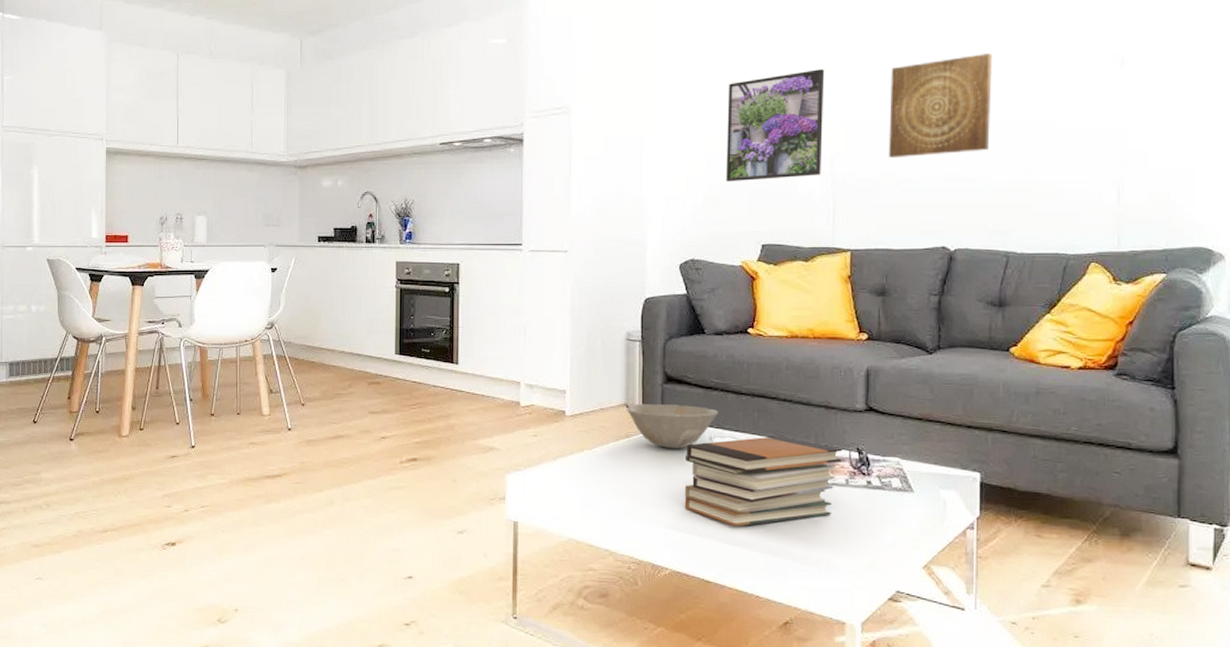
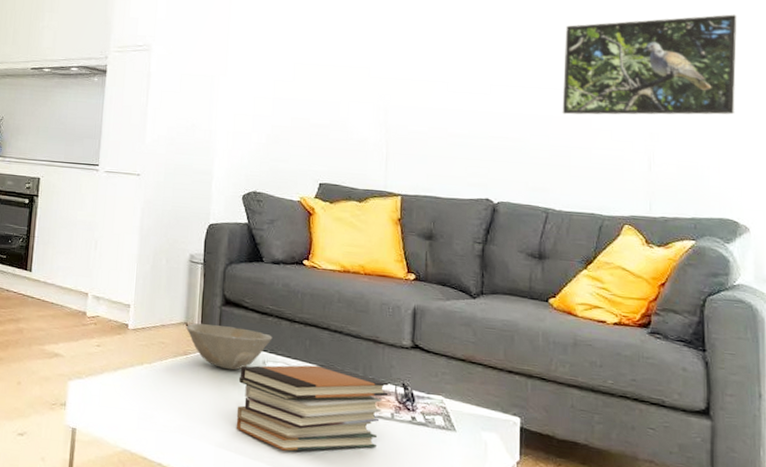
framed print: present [726,69,825,182] -> none [288,30,382,125]
wall art: present [889,53,992,159] -> none [438,28,533,115]
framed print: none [1024,20,1218,148] -> present [562,14,737,115]

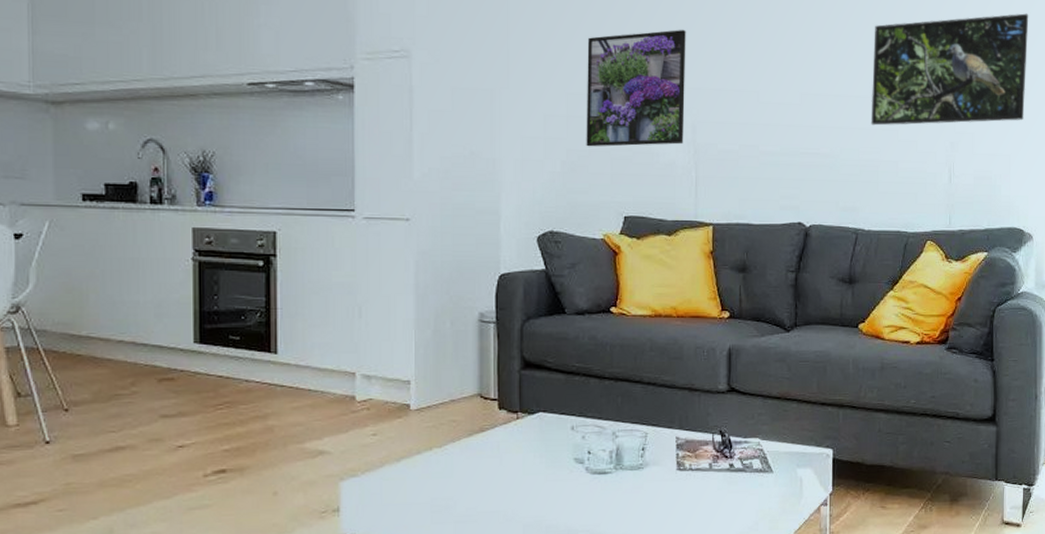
bowl: present [186,323,273,371] -> none [481,392,581,442]
book stack: present [236,365,389,451] -> none [545,422,706,521]
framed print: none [288,30,382,125] -> present [586,30,686,147]

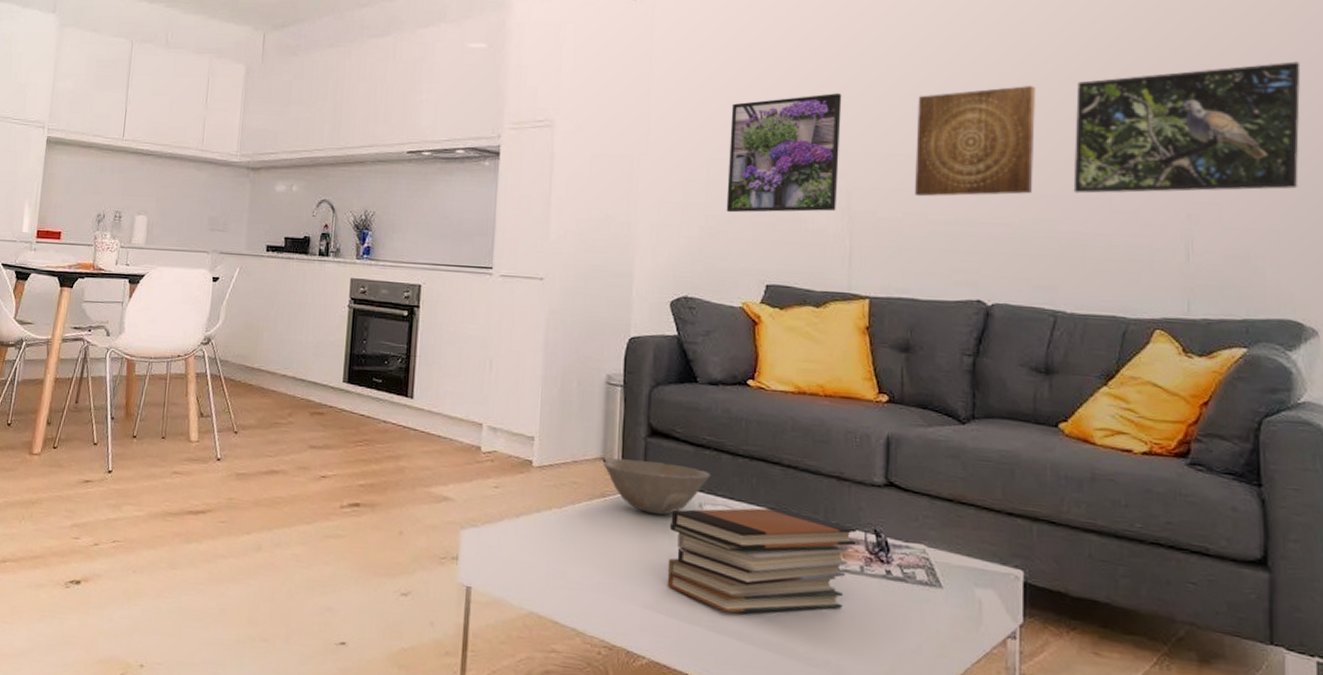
bowl: none [481,392,581,442] -> present [603,458,711,516]
book stack: none [545,422,706,521] -> present [667,508,857,613]
wall art: none [749,27,843,130] -> present [915,86,1035,197]

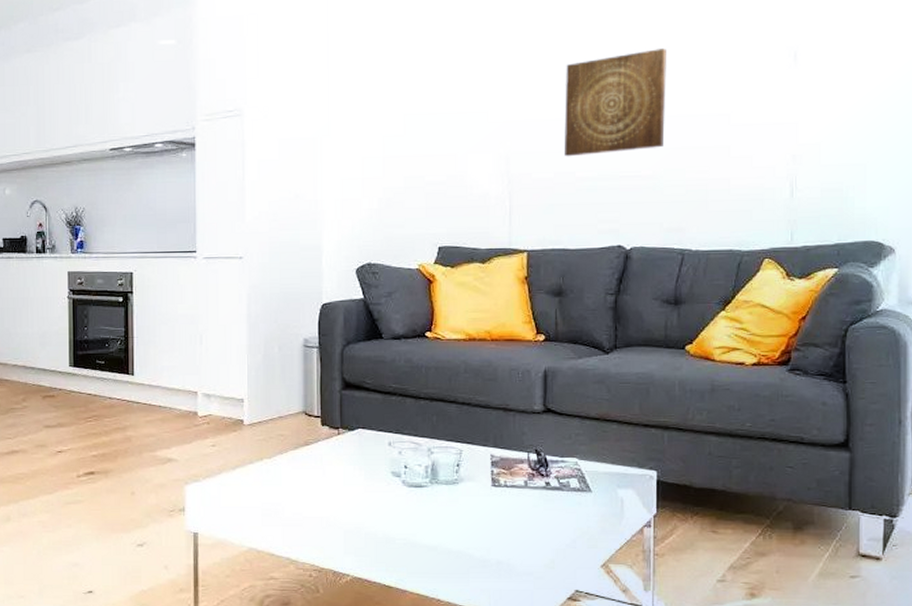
bowl: present [603,458,711,516] -> none [305,411,398,456]
book stack: present [667,508,857,613] -> none [364,440,521,531]
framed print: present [726,93,842,213] -> none [401,67,499,184]
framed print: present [1073,61,1301,194] -> none [698,11,889,144]

